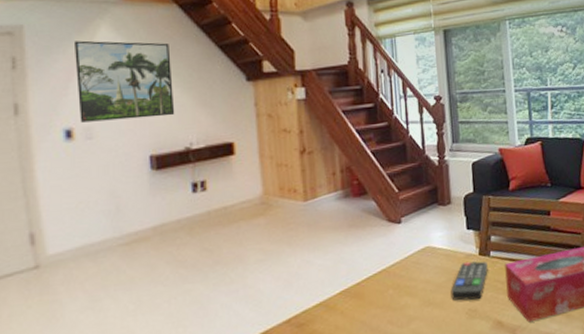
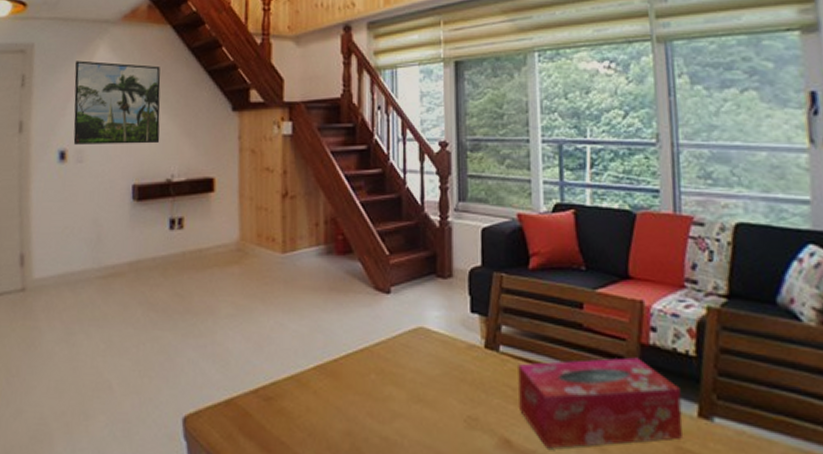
remote control: present [451,261,488,301] -> none [446,353,495,406]

